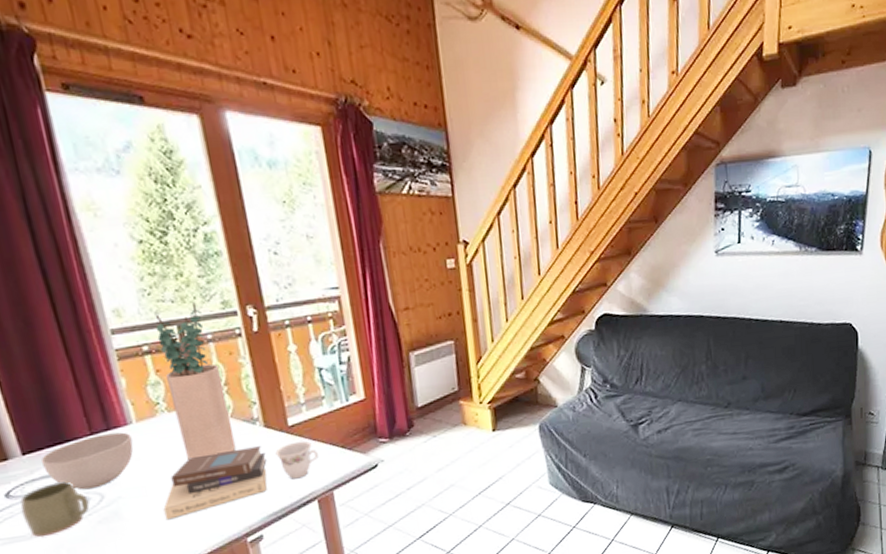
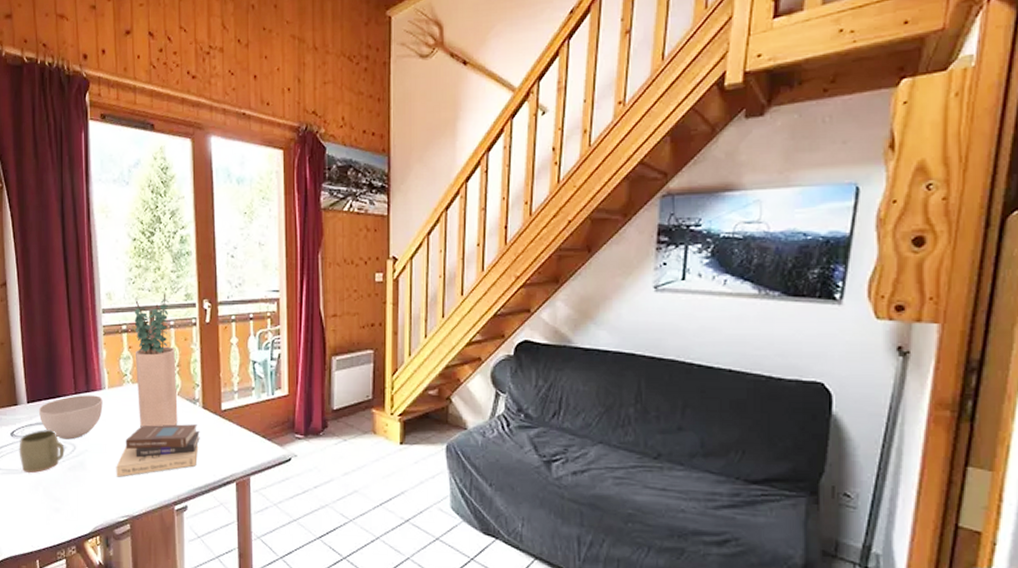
teacup: present [275,440,319,480] -> none [208,425,242,460]

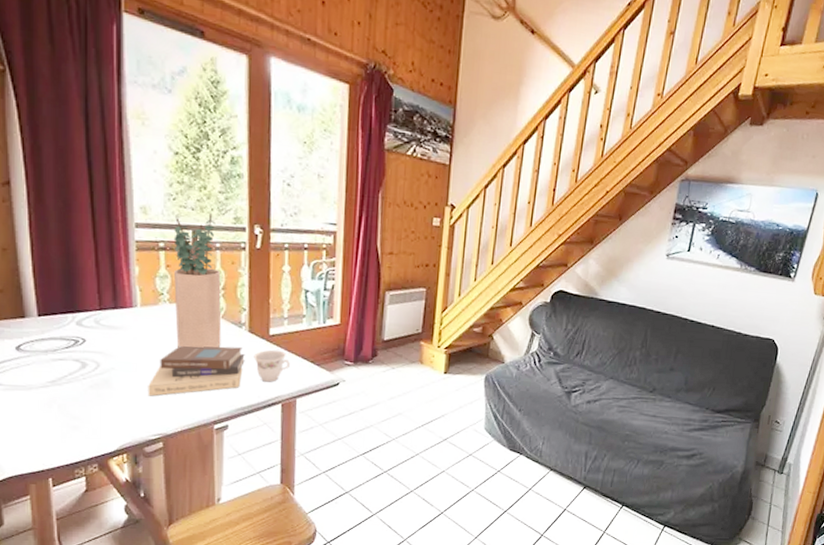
mug: present [19,430,65,473] -> none [26,345,86,390]
bowl: present [38,395,103,440] -> none [52,311,134,357]
teacup: none [208,425,242,460] -> present [253,349,290,382]

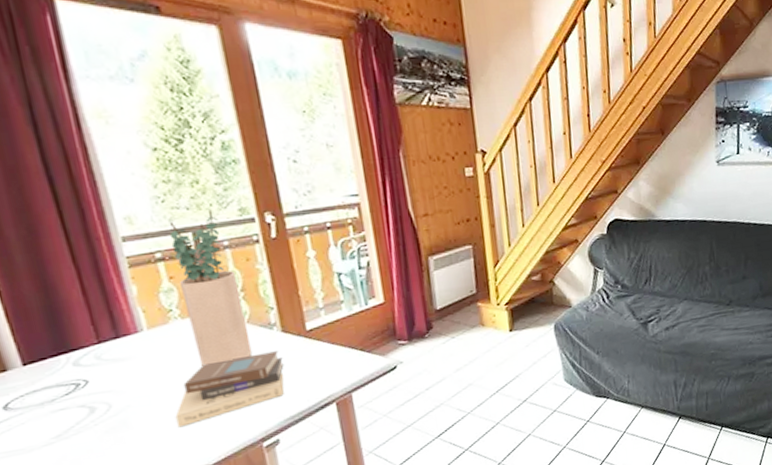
teacup: present [253,349,290,382] -> none [293,344,337,383]

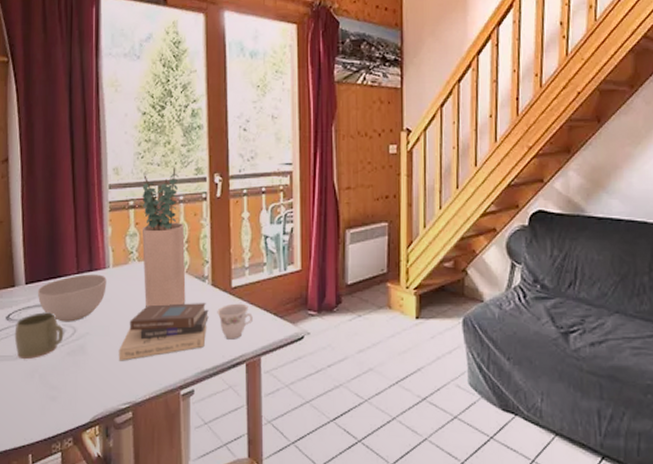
mug: none [20,391,96,449] -> present [14,312,64,359]
bowl: none [43,340,145,400] -> present [37,274,107,322]
teacup: none [293,344,337,383] -> present [217,303,253,339]

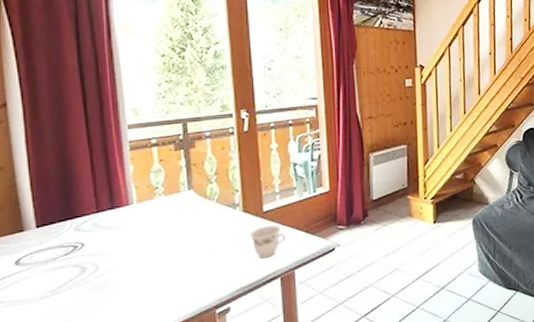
mug: present [14,312,64,359] -> none [26,252,85,301]
bowl: present [37,274,107,322] -> none [51,211,131,261]
books: present [118,303,209,361] -> none [148,228,242,291]
vase: present [142,167,186,307] -> none [165,105,217,237]

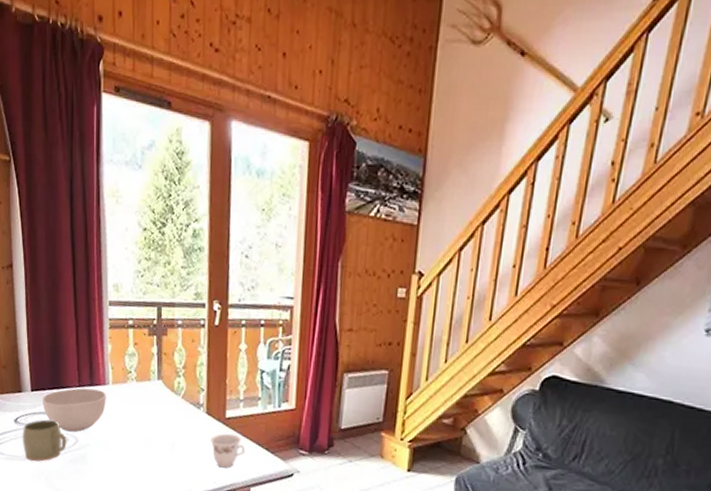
mug: none [26,252,85,301] -> present [22,419,67,461]
bowl: none [51,211,131,261] -> present [42,388,106,432]

